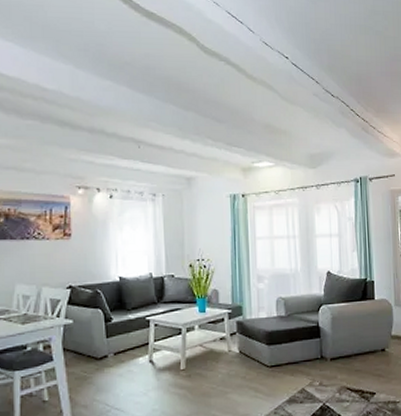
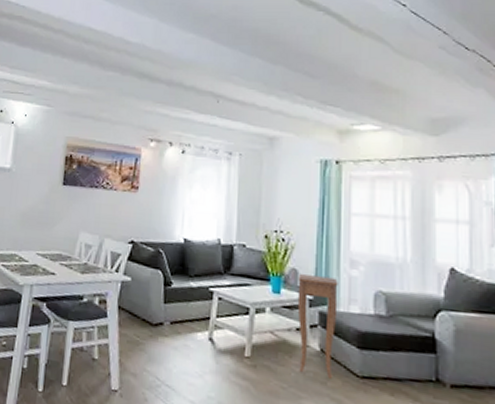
side table: none [219,292,251,373] -> present [297,274,338,379]

